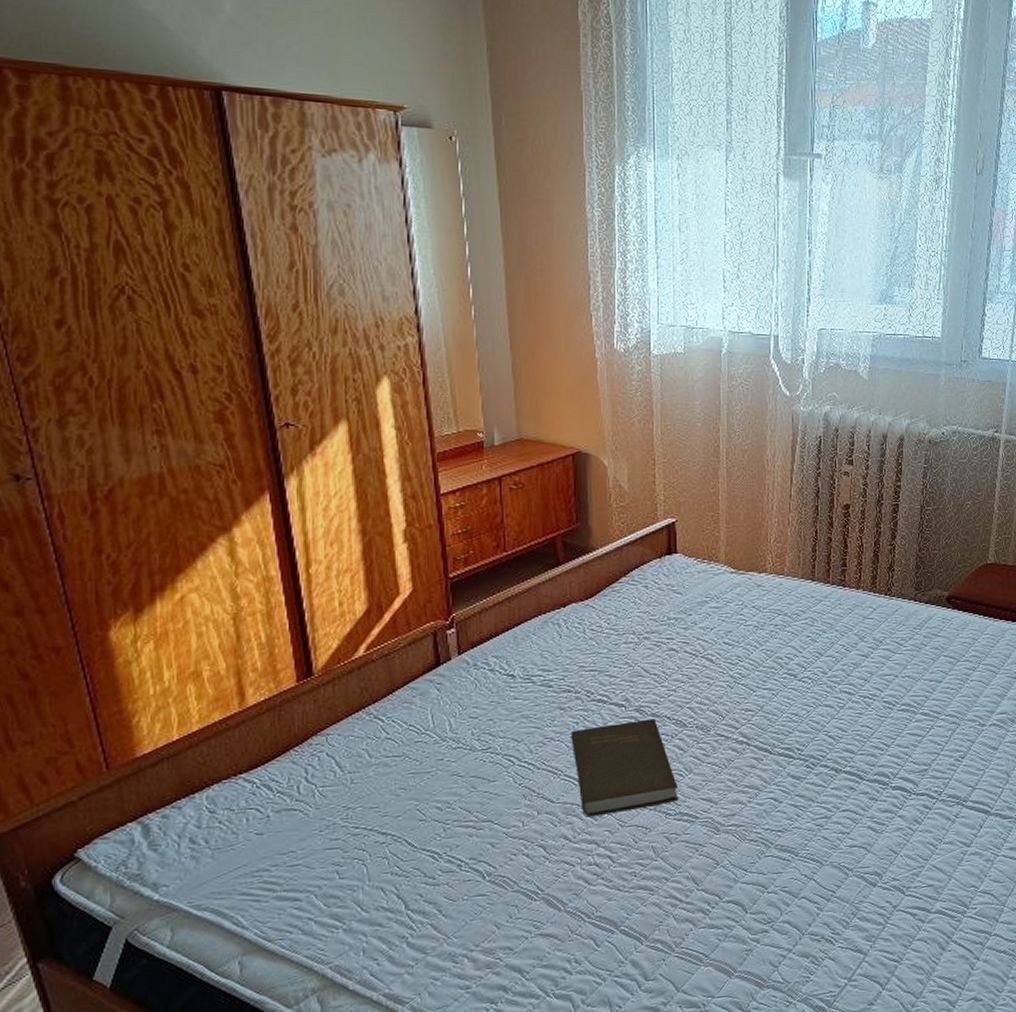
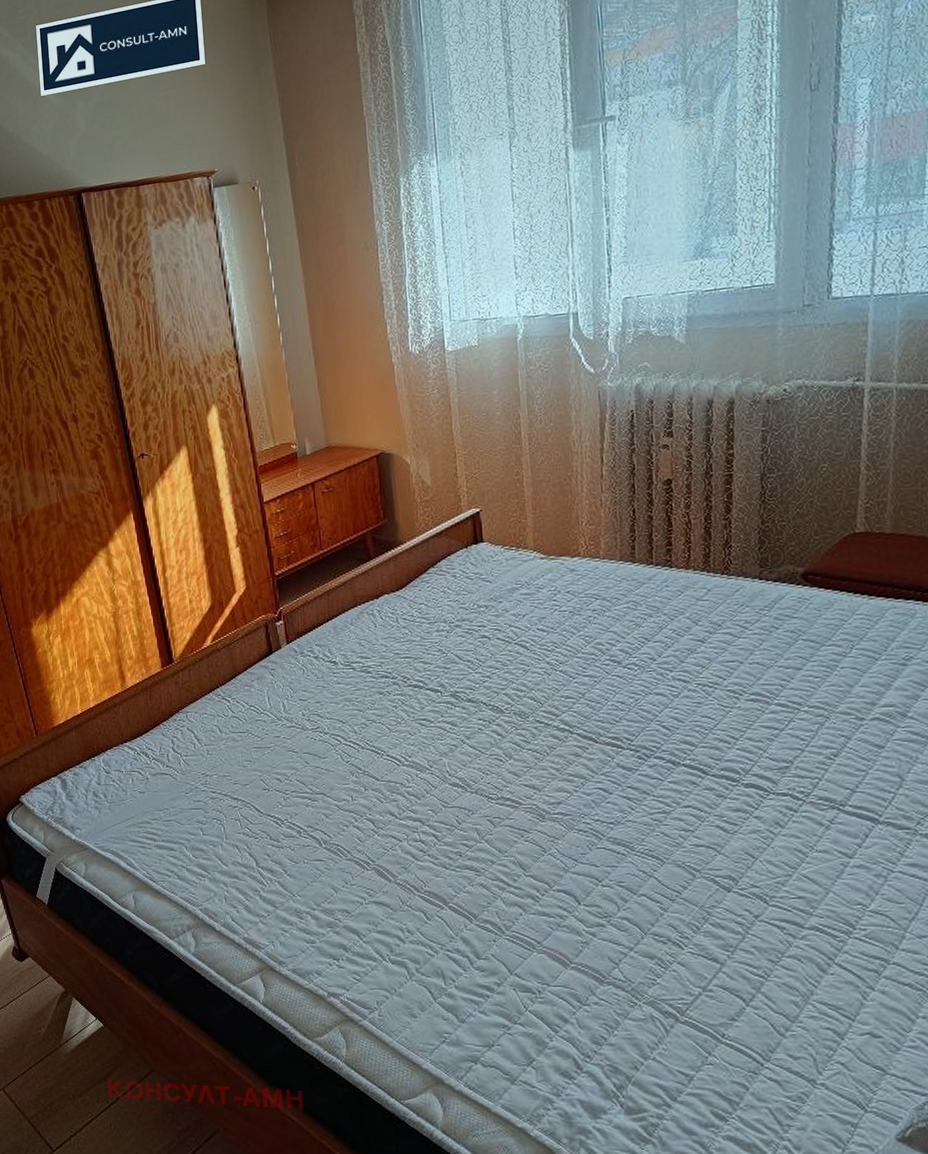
book: present [571,719,679,817] -> none [390,704,501,796]

